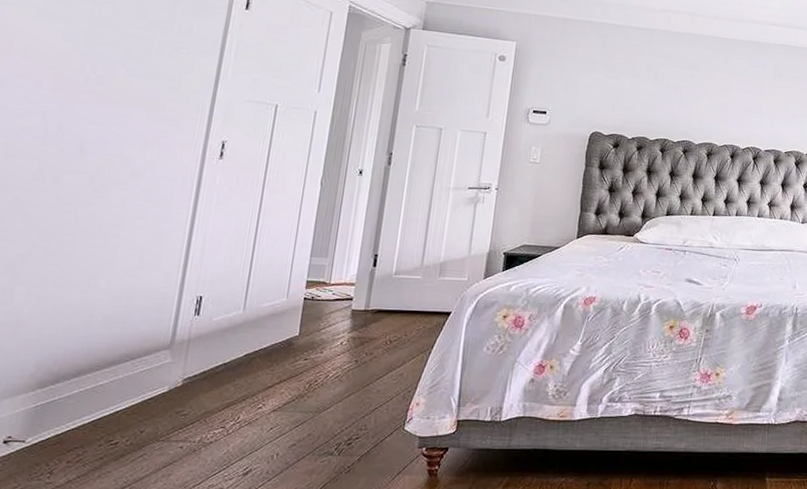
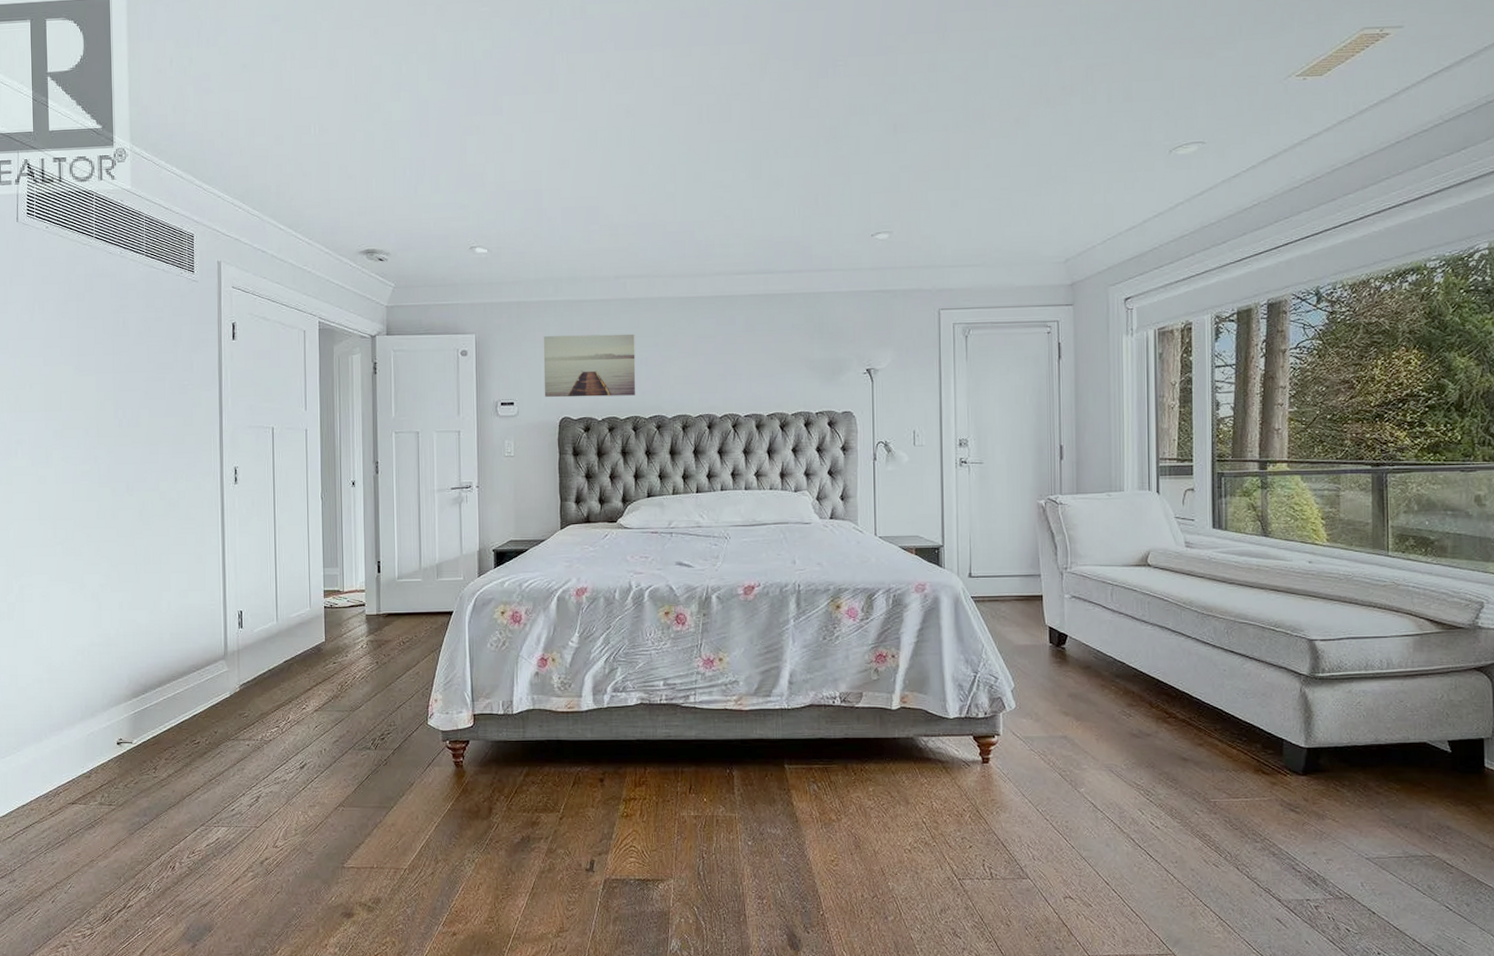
wall art: none [578,54,673,120] -> present [543,333,636,398]

